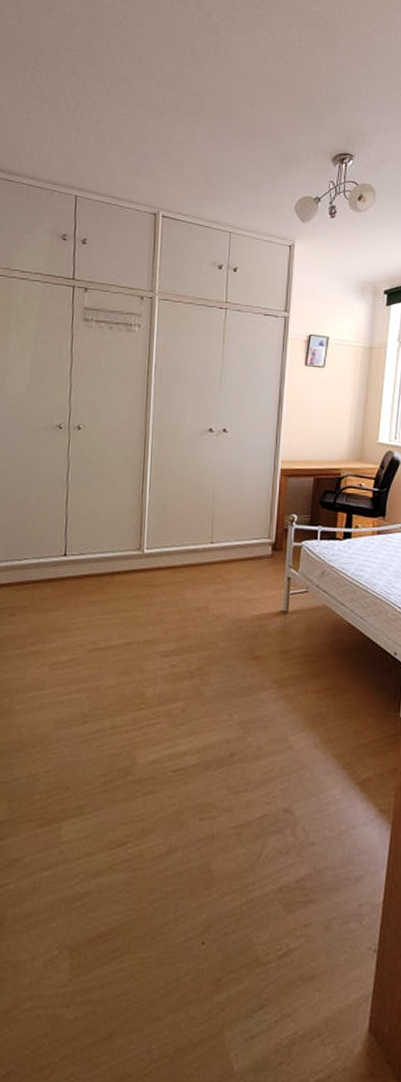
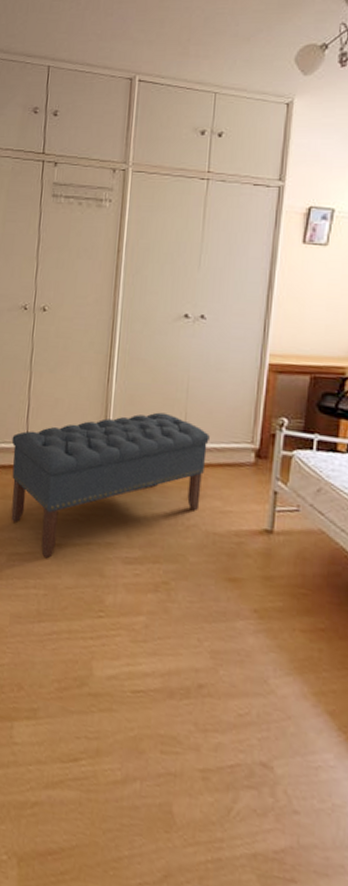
bench: none [50,517,234,663] -> present [11,412,210,559]

